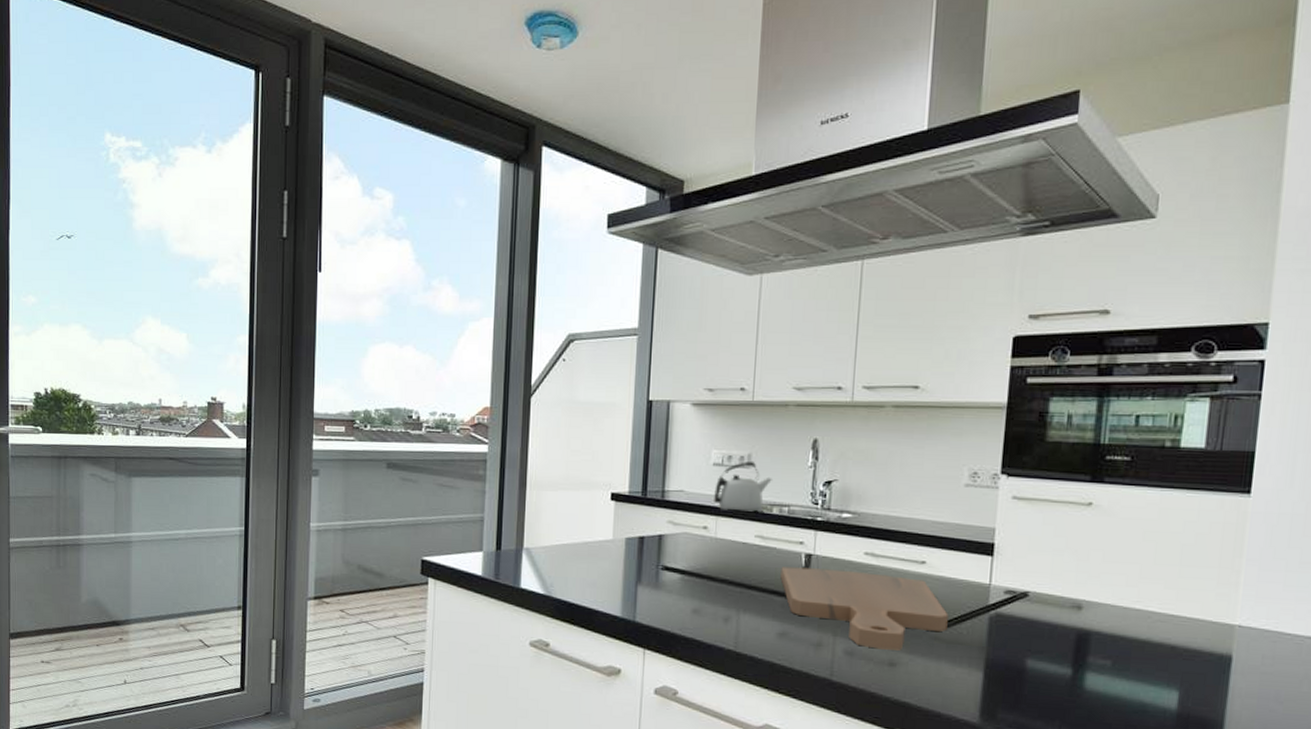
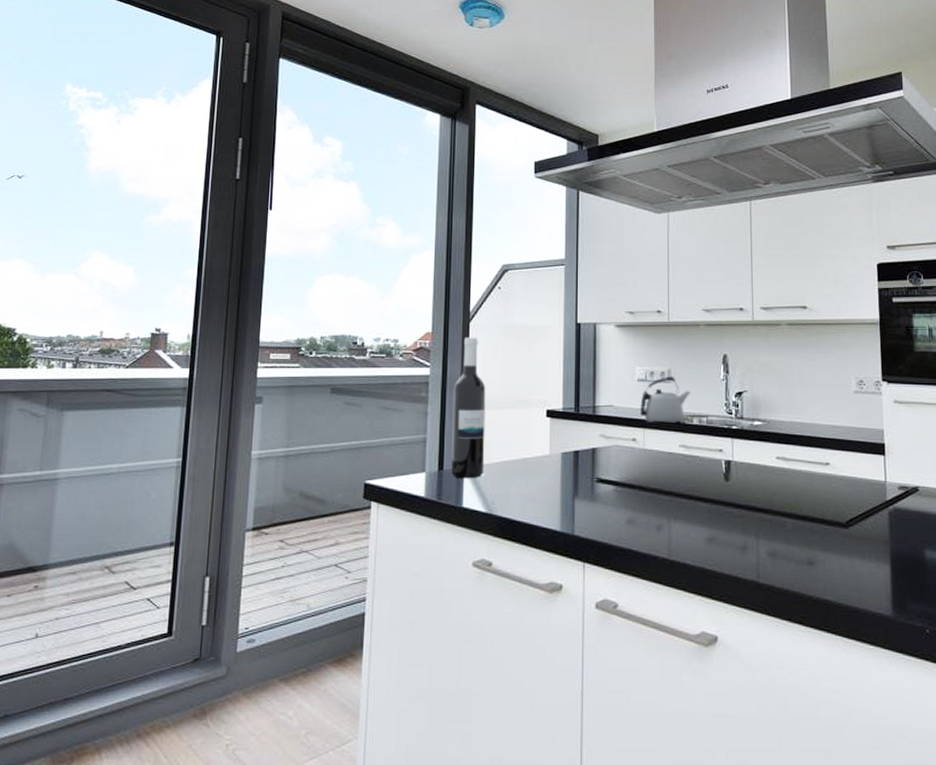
wine bottle: none [509,413,547,560] -> present [451,337,486,479]
cutting board: present [780,567,948,651] -> none [705,474,855,549]

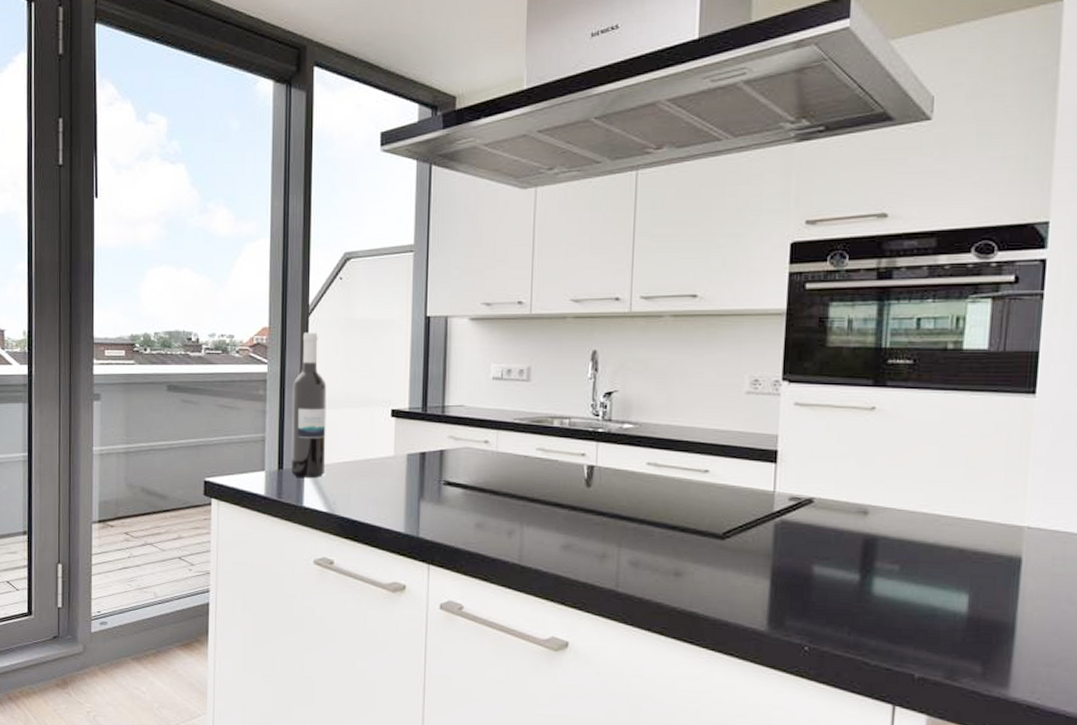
kettle: present [640,376,690,424] -> none [494,374,552,426]

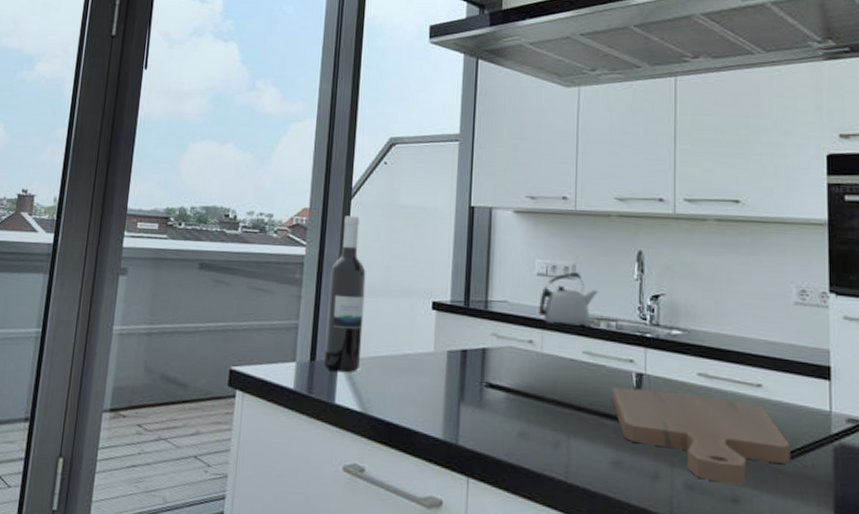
kettle: none [494,374,552,426] -> present [539,271,598,328]
cutting board: none [563,479,733,560] -> present [611,387,791,485]

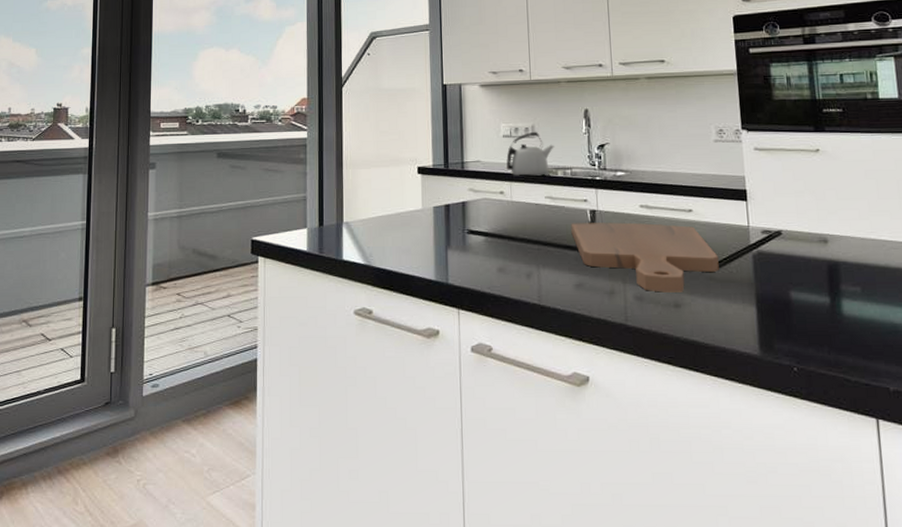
wine bottle: present [324,215,366,373] -> none [330,101,362,233]

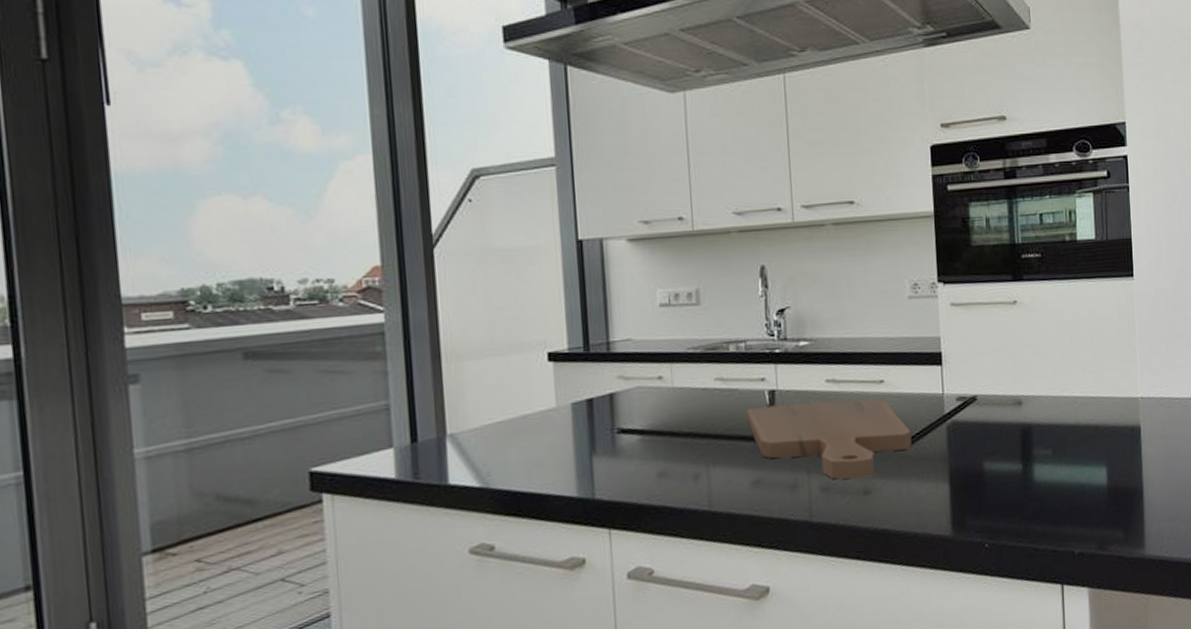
kettle: present [506,131,554,177] -> none [665,296,724,357]

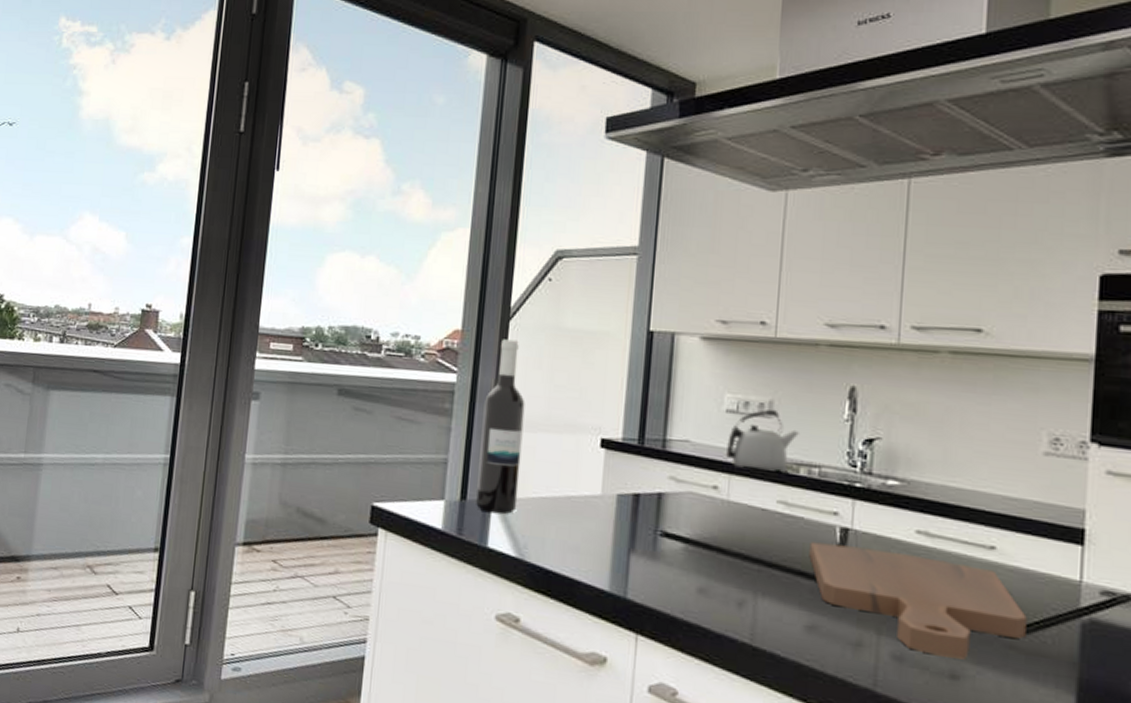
wine bottle: none [420,268,473,450] -> present [476,339,525,514]
kettle: none [665,296,724,357] -> present [726,409,799,474]

